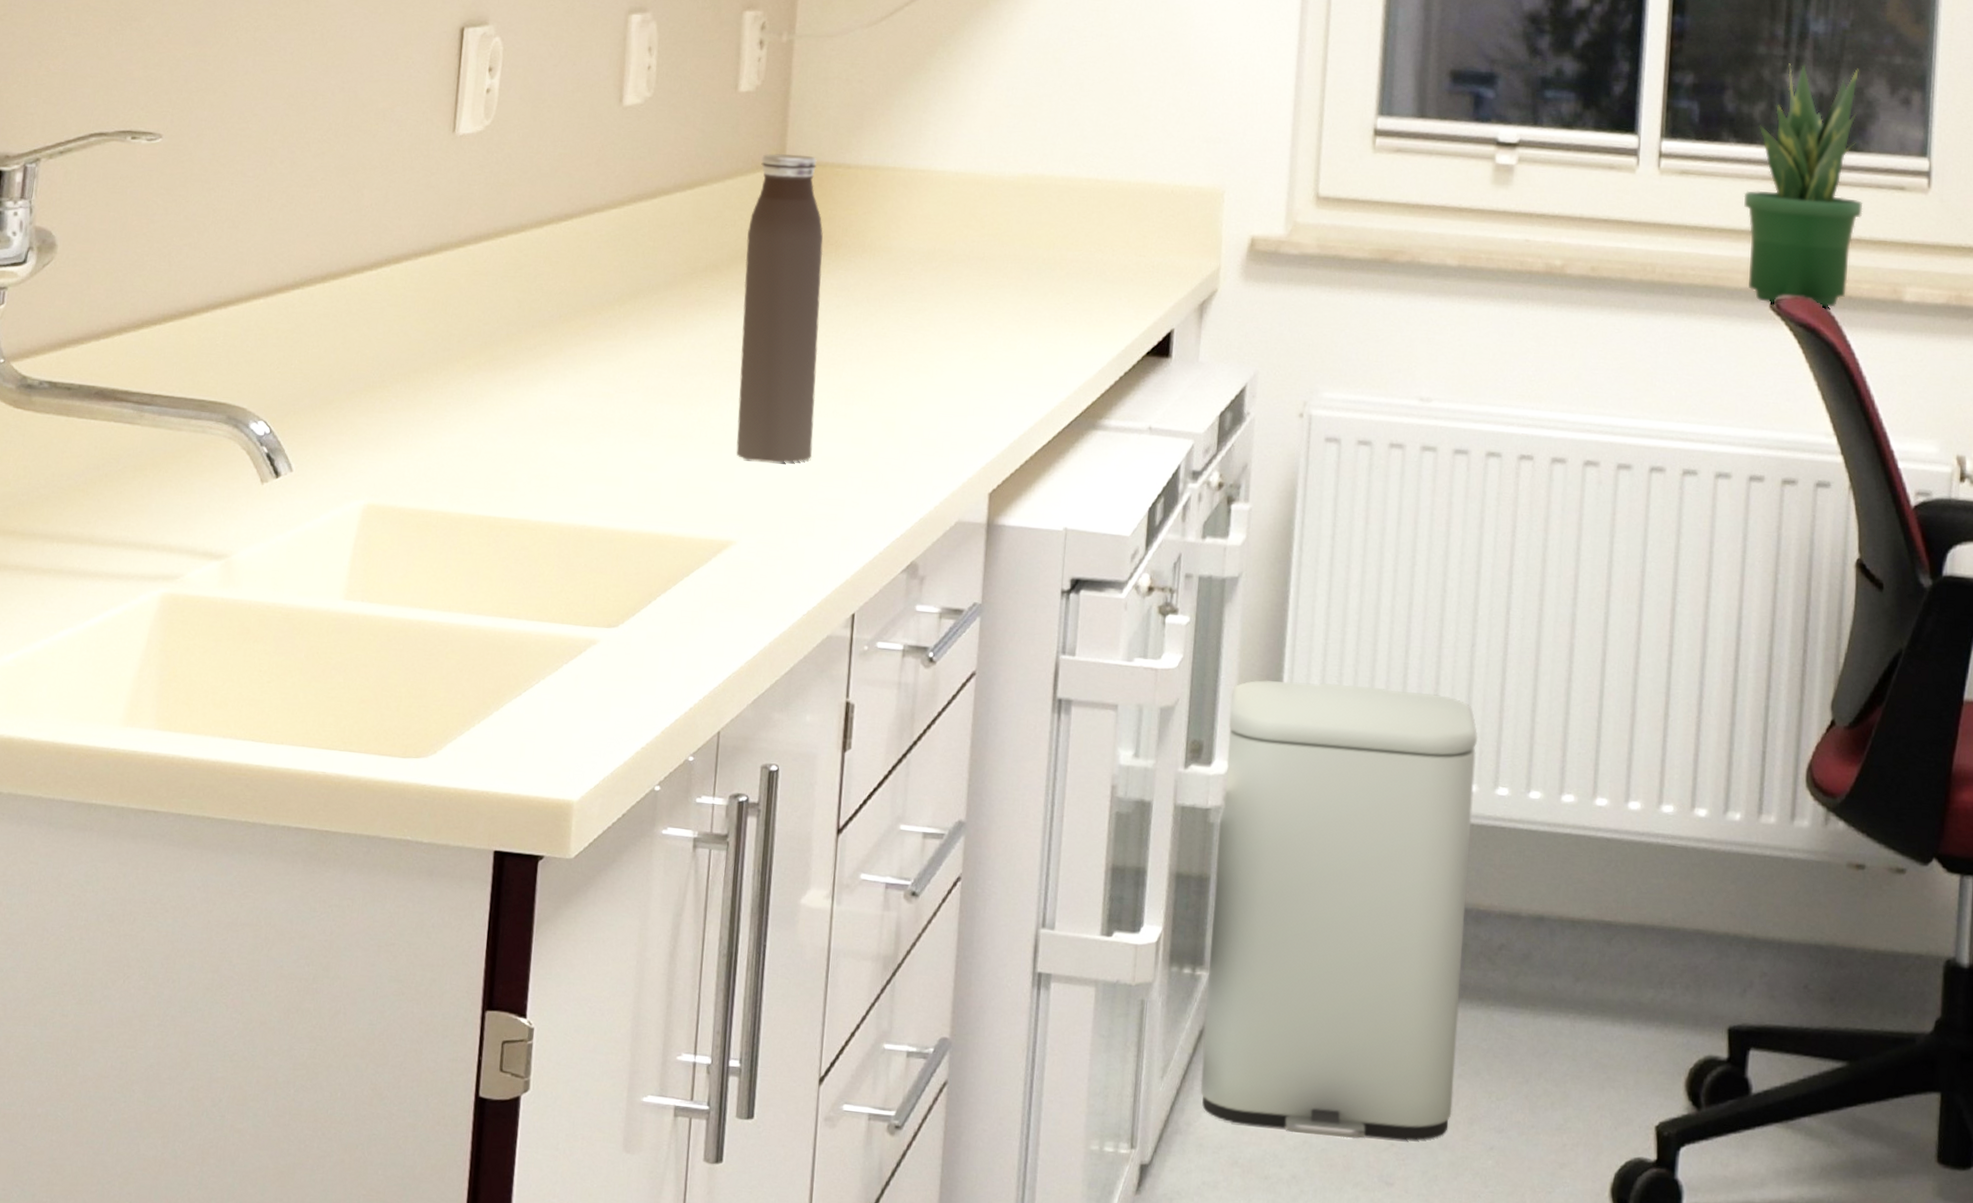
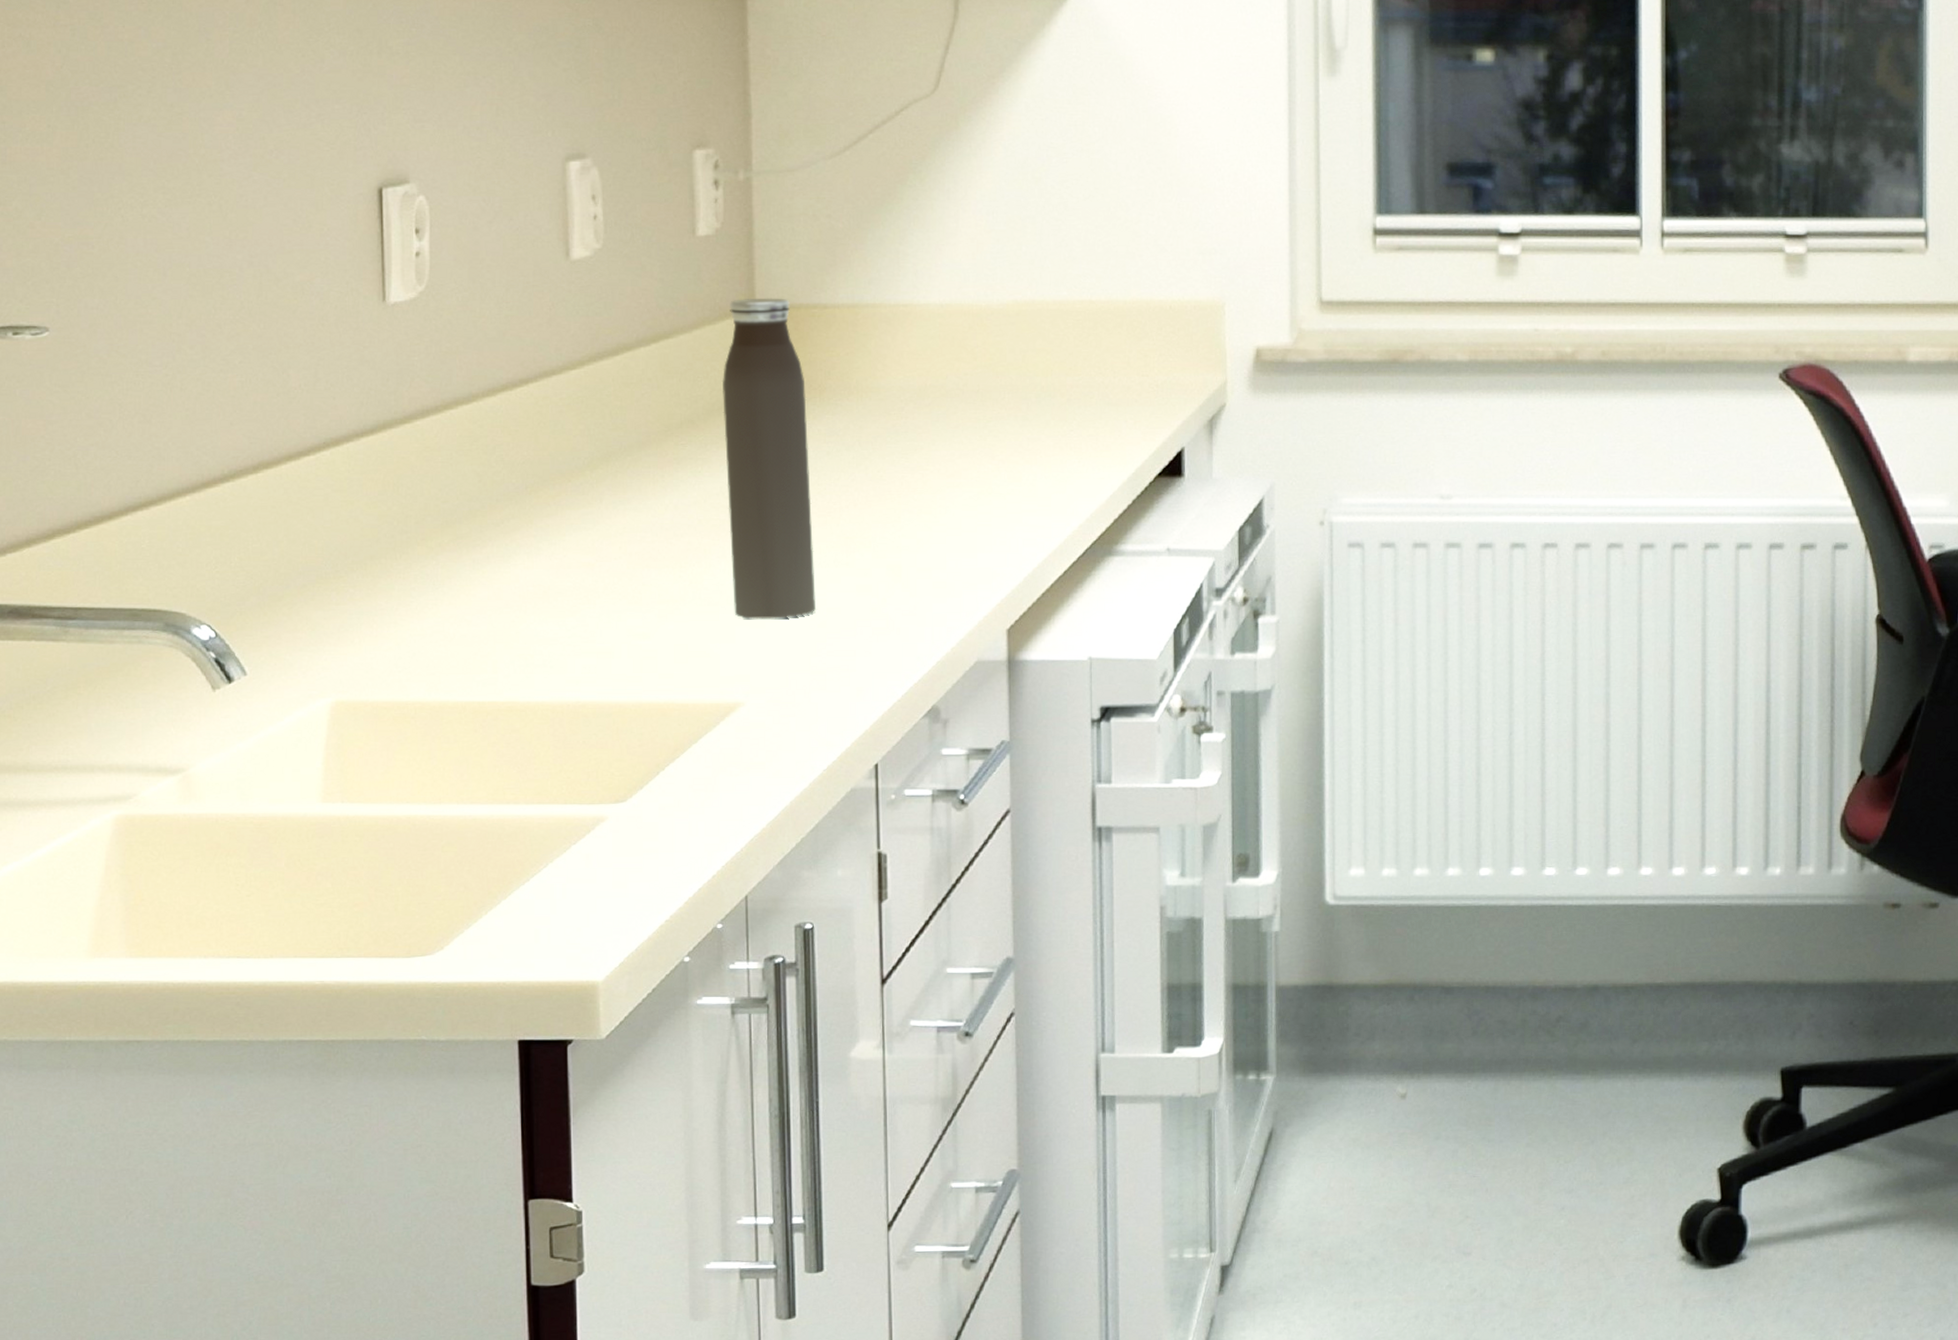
pedal bin: present [1200,679,1478,1140] -> none [1271,784,1522,1217]
planter: present [1743,63,1863,308] -> none [1747,133,1864,374]

